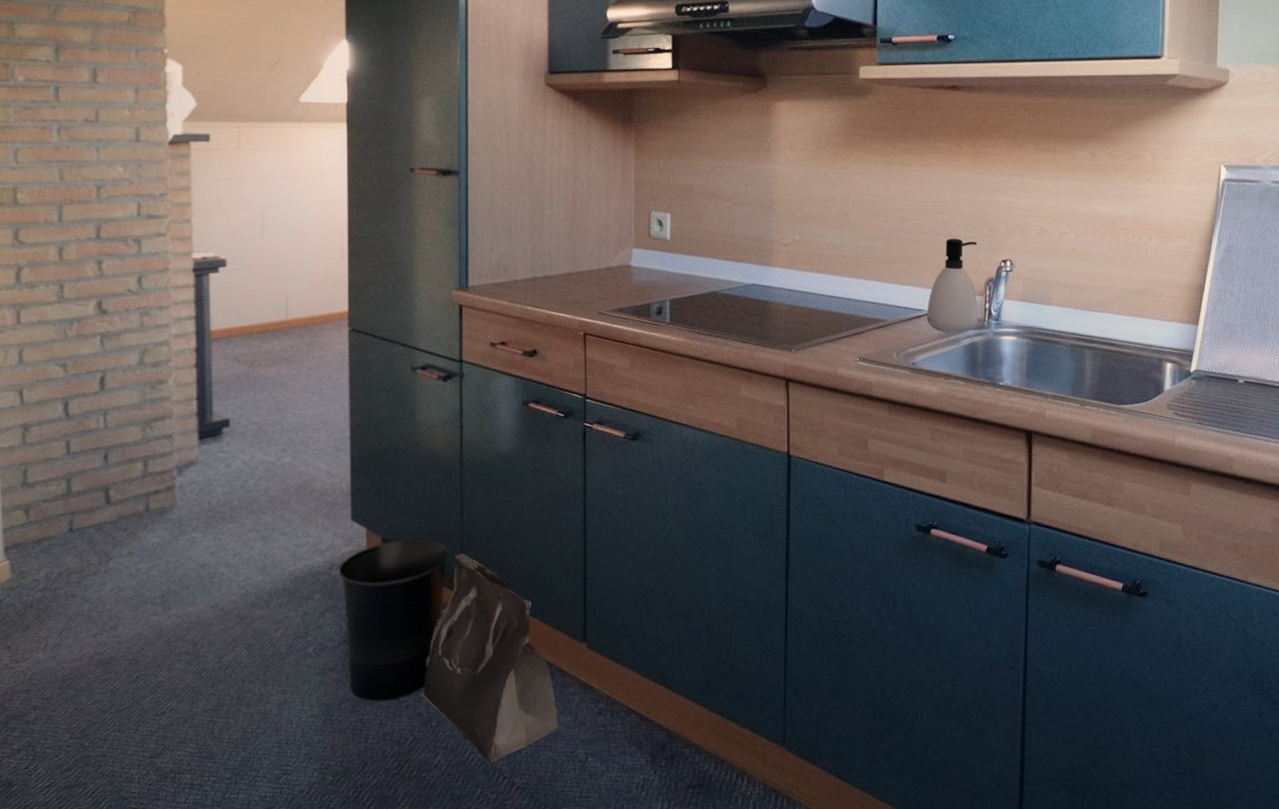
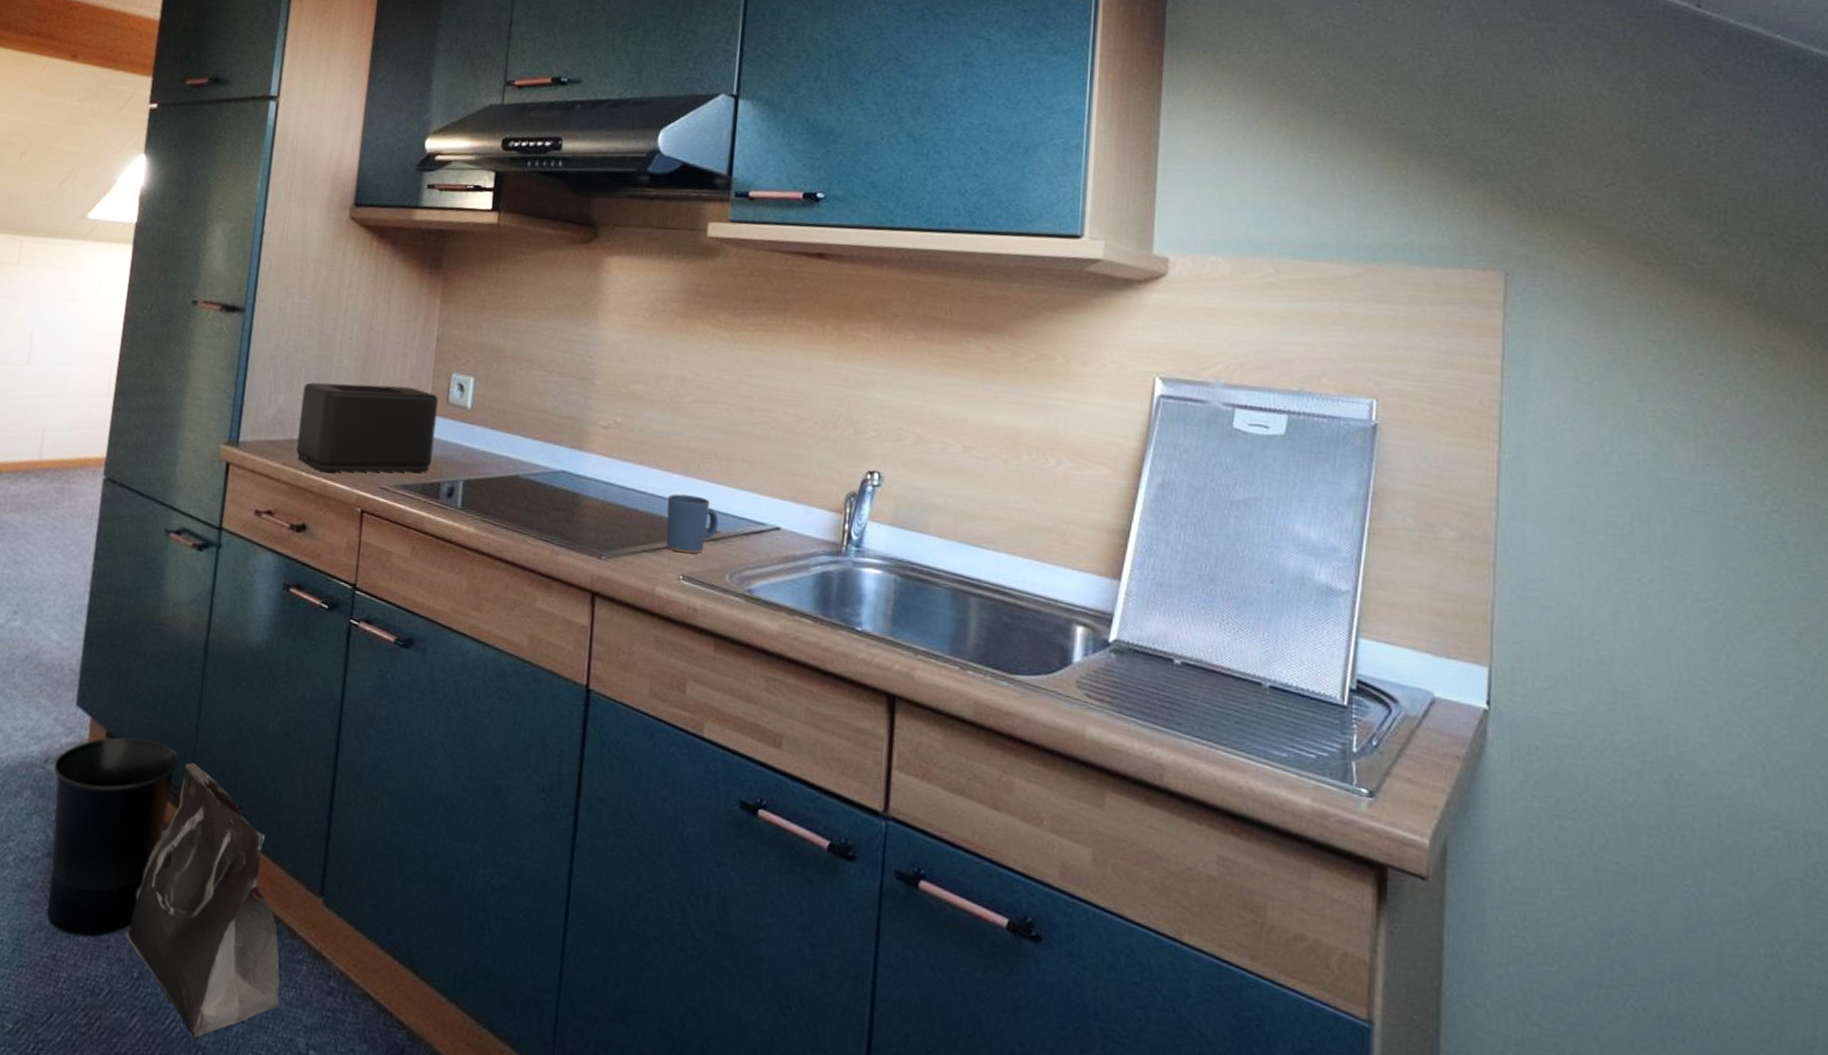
toaster: none [521,226,641,305] -> present [296,382,438,474]
mug: none [843,293,885,340] -> present [666,494,719,554]
soap dispenser: present [927,238,979,334] -> none [770,437,838,559]

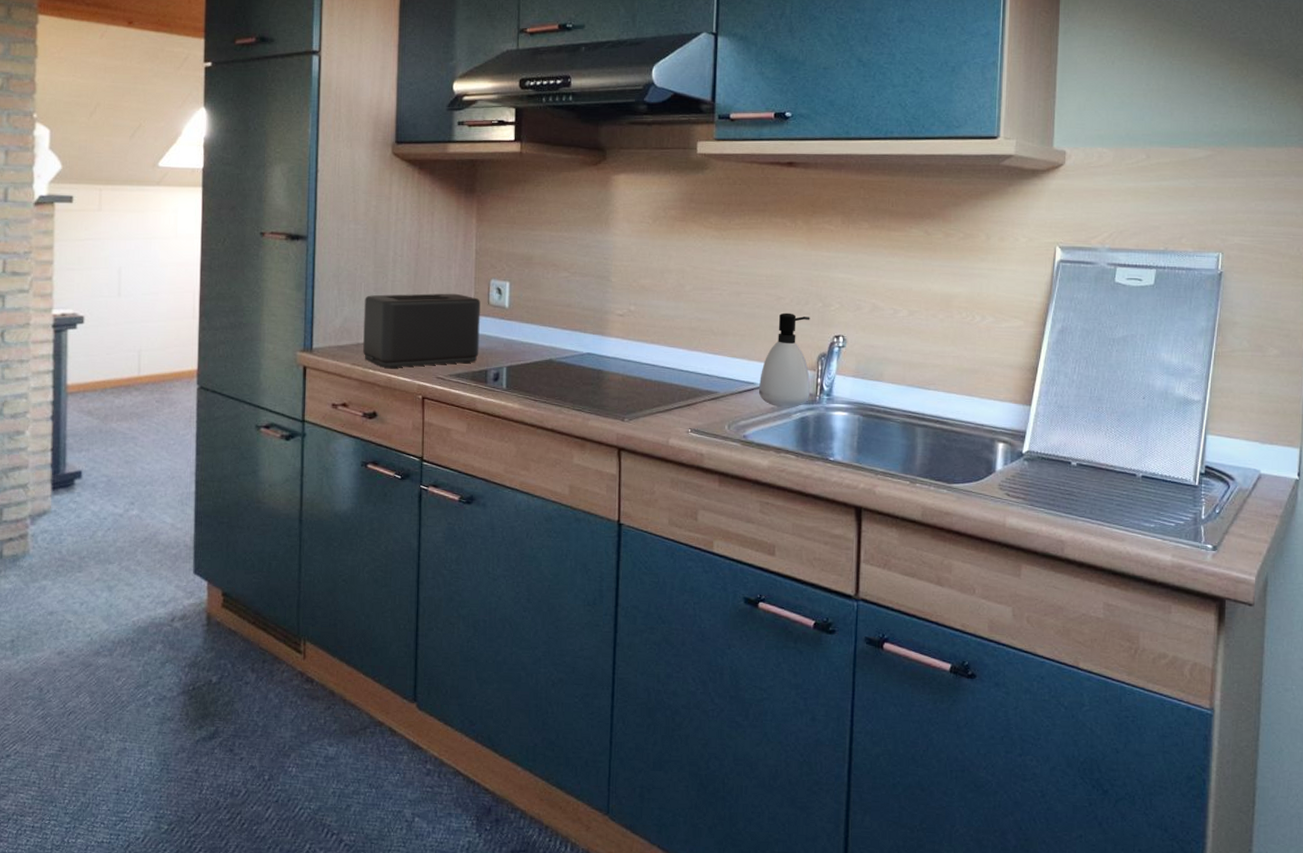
waste bin: present [47,736,180,936] -> none [180,594,286,752]
shopping bag: present [125,762,281,1038] -> none [254,609,388,819]
mug: present [666,494,719,554] -> none [675,365,717,412]
soap dispenser: none [770,437,838,559] -> present [759,312,811,408]

